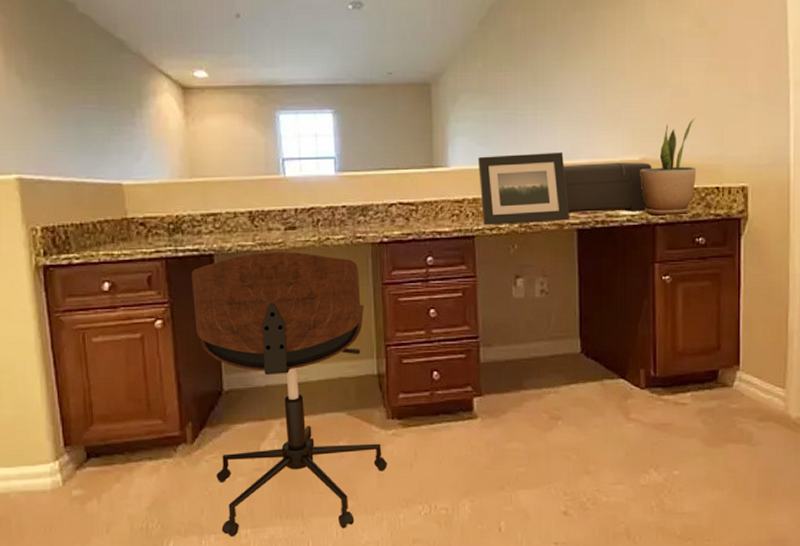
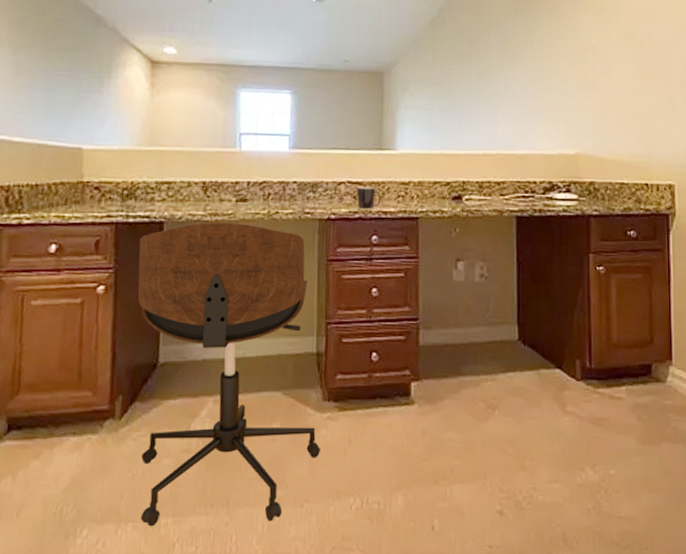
mug: none [408,207,434,232] -> present [356,186,381,211]
picture frame: present [477,153,570,226] -> none [424,142,510,209]
storage case: present [564,162,652,213] -> none [504,154,586,202]
potted plant: present [640,117,696,216] -> none [575,118,627,208]

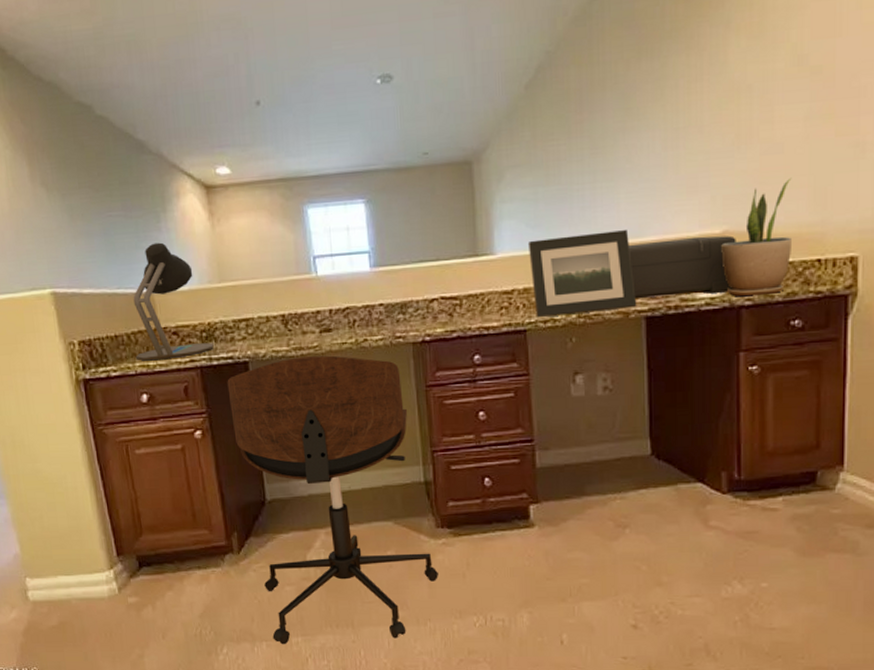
desk lamp: none [52,103,133,213] -> present [133,242,214,361]
mug: present [356,186,381,211] -> none [451,300,481,329]
picture frame: none [424,142,510,209] -> present [527,230,637,318]
storage case: none [504,154,586,202] -> present [629,235,736,299]
potted plant: none [575,118,627,208] -> present [721,177,792,297]

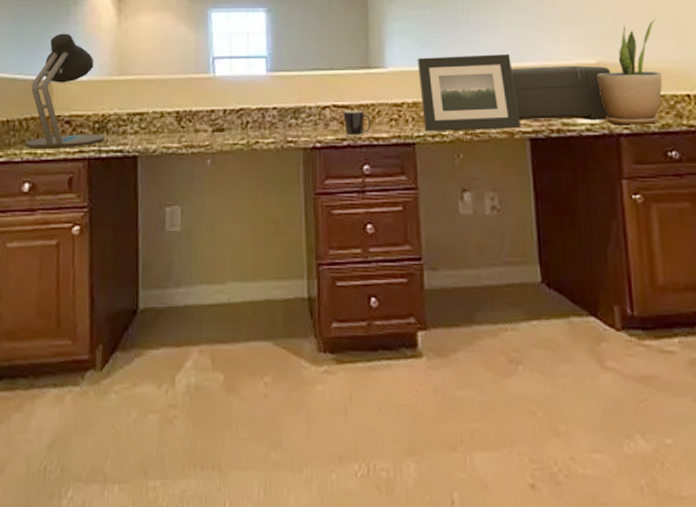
office chair: present [227,355,438,645] -> none [113,155,318,489]
mug: none [451,300,481,329] -> present [343,110,371,137]

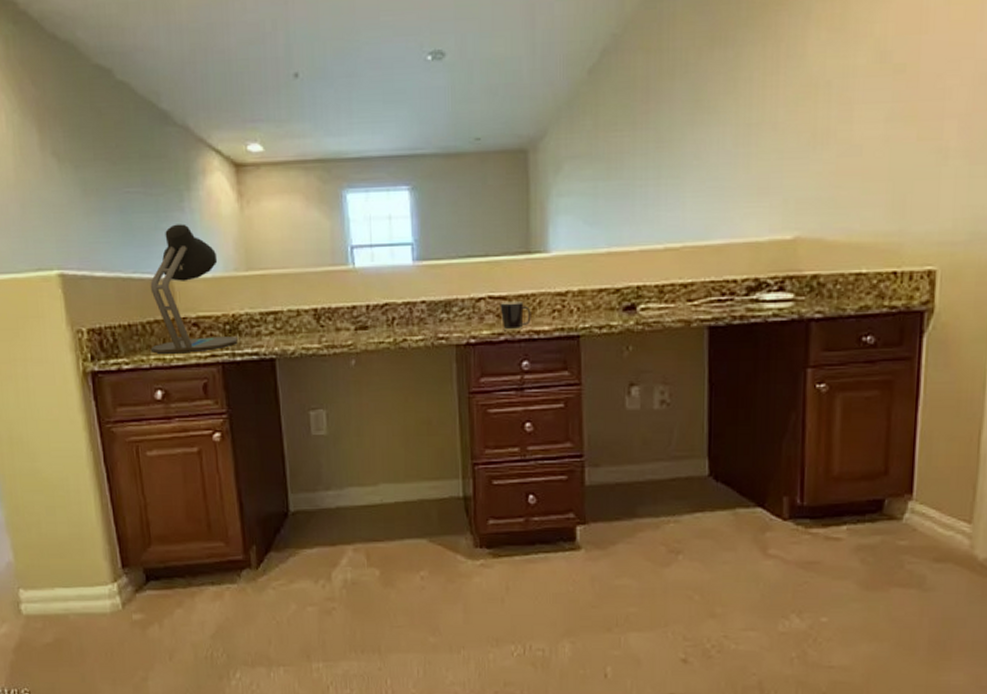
picture frame: present [417,54,522,132] -> none [584,232,700,323]
storage case: present [511,65,611,121] -> none [693,242,808,307]
potted plant: present [597,18,663,125] -> none [791,182,869,309]

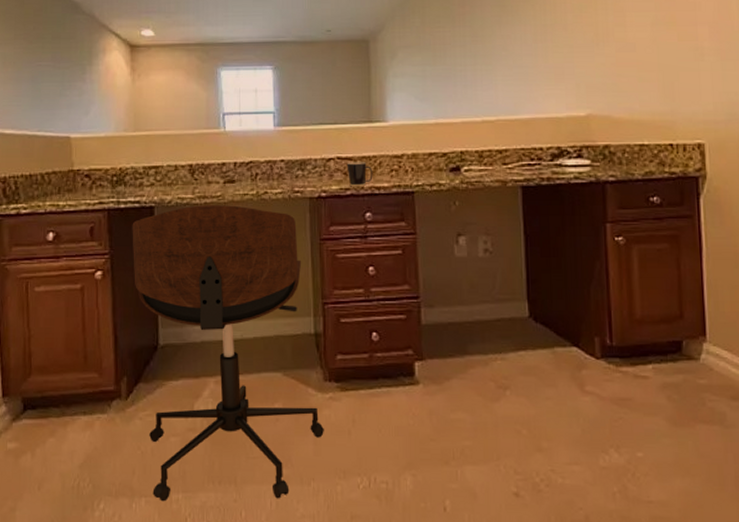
desk lamp: present [150,224,238,354] -> none [46,92,123,201]
office chair: none [251,355,475,671] -> present [132,205,324,502]

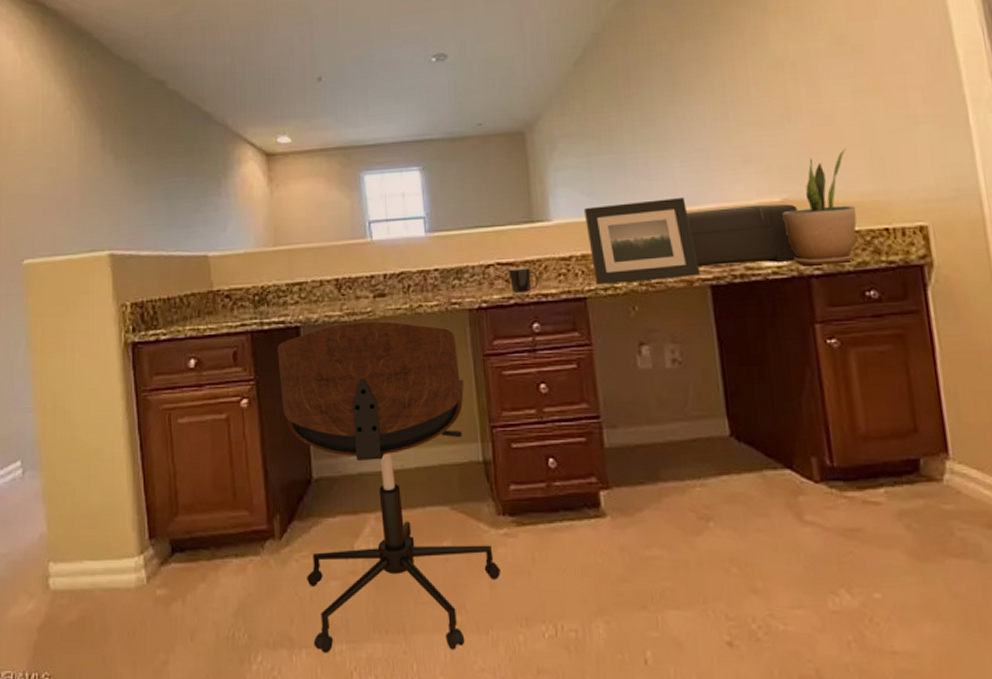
picture frame: none [416,108,514,182] -> present [583,198,701,286]
storage case: none [506,117,599,170] -> present [687,204,798,267]
potted plant: none [586,72,647,173] -> present [782,148,857,266]

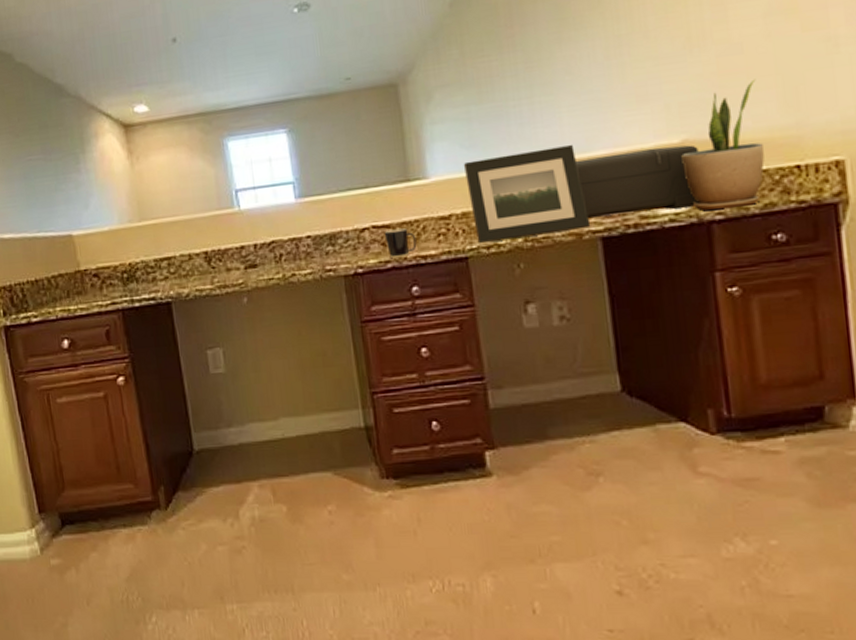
office chair: present [277,321,501,654] -> none [150,292,386,613]

